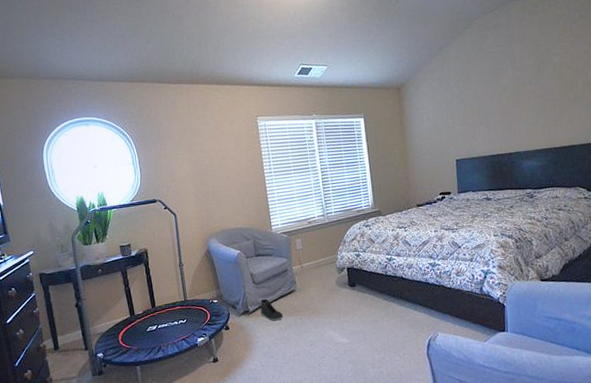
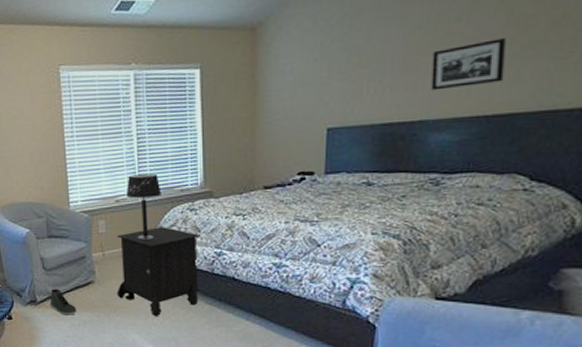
nightstand: none [311,241,378,315] -> present [117,227,201,317]
table lamp: none [315,199,343,253] -> present [126,174,162,240]
picture frame: none [517,95,563,131] -> present [431,38,506,91]

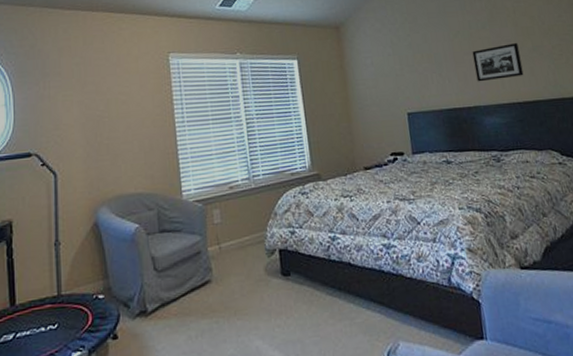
sneaker: present [49,289,77,315] -> none [162,293,194,326]
nightstand: present [117,227,201,317] -> none [233,213,320,317]
table lamp: present [126,174,162,240] -> none [239,158,274,229]

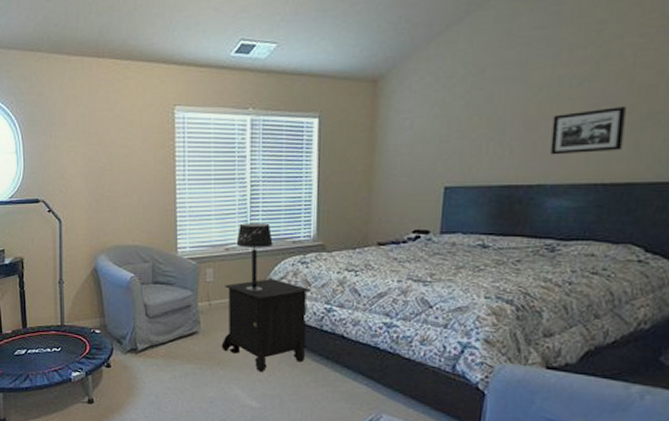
nightstand: none [233,213,320,317] -> present [221,279,311,373]
table lamp: none [239,158,274,229] -> present [236,223,273,291]

